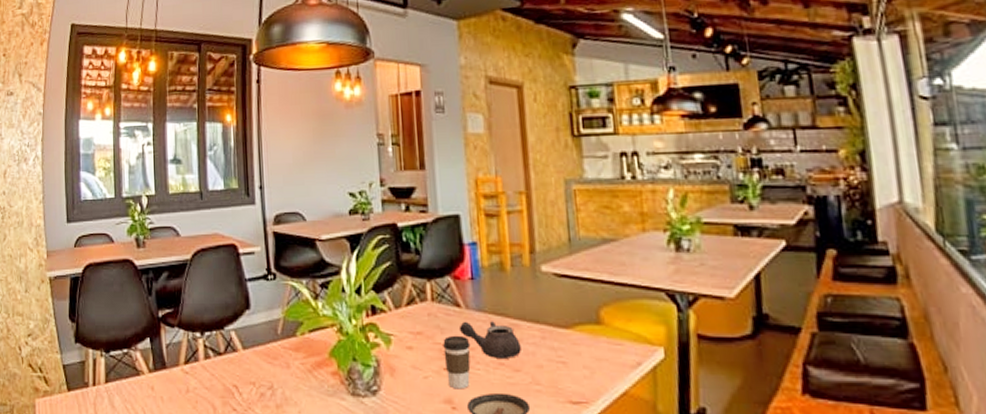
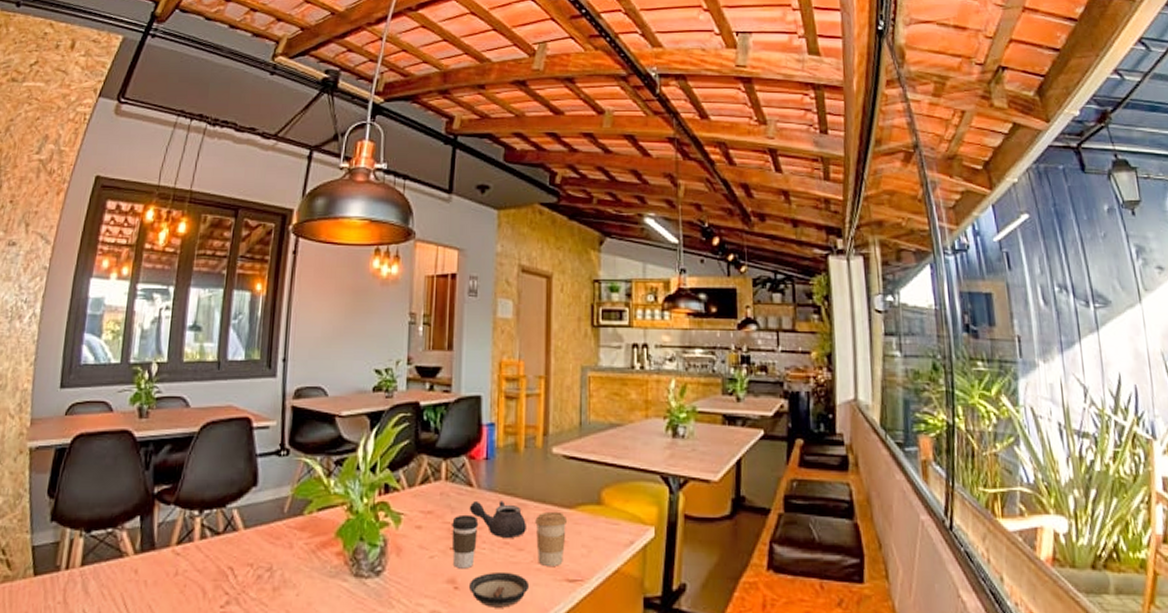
coffee cup: none [530,331,565,388] -> present [535,511,566,566]

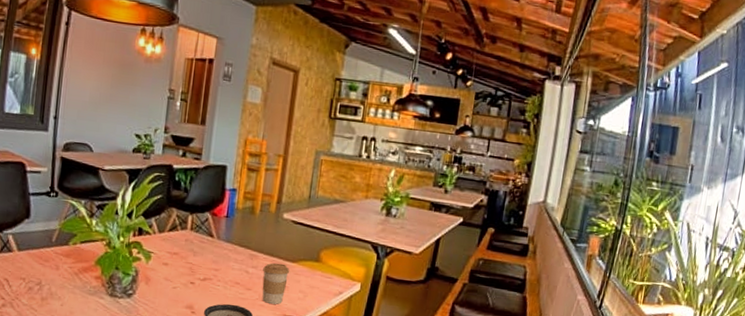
coffee cup: present [451,514,479,569] -> none [191,258,216,299]
teapot: present [469,500,526,539] -> none [208,248,255,280]

